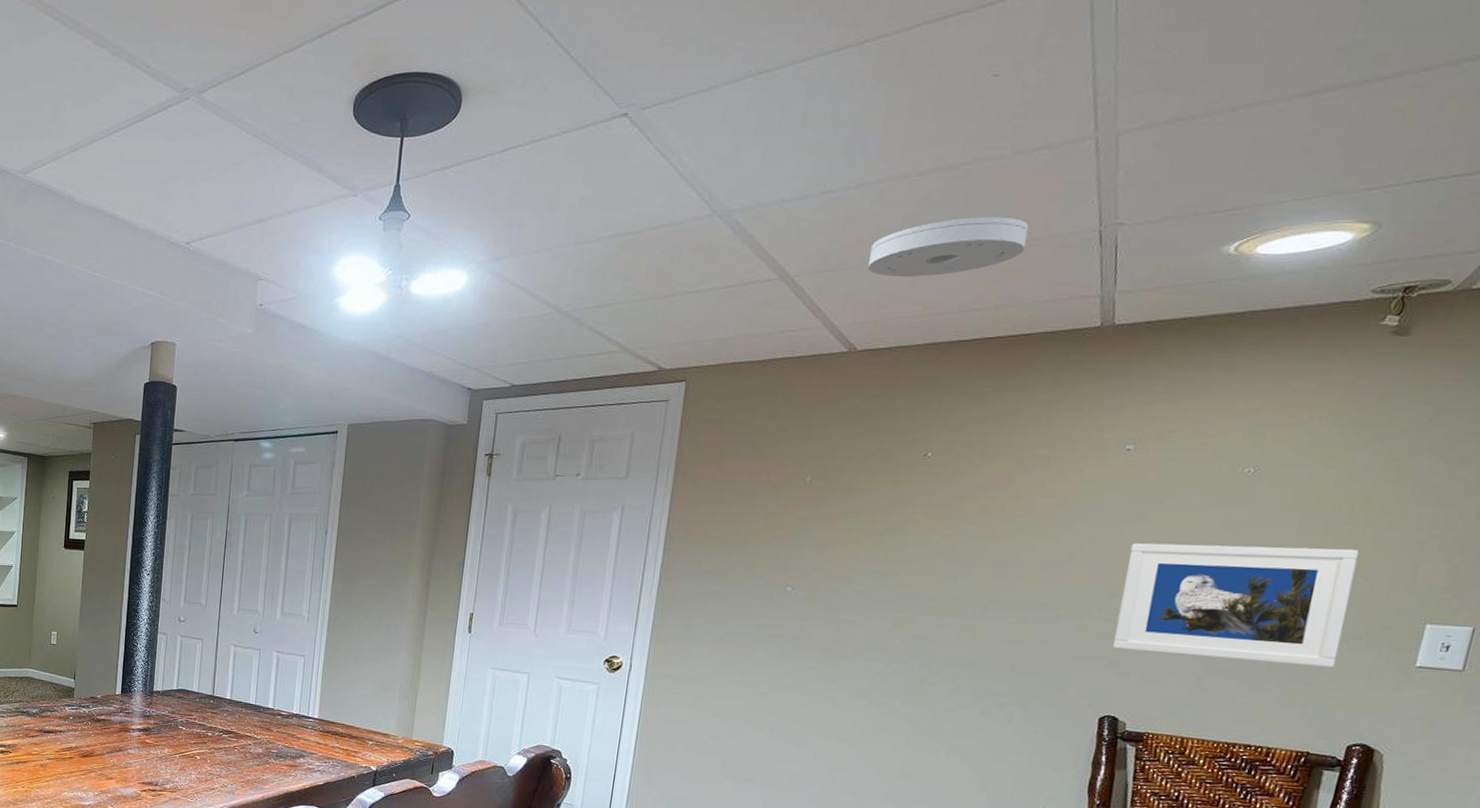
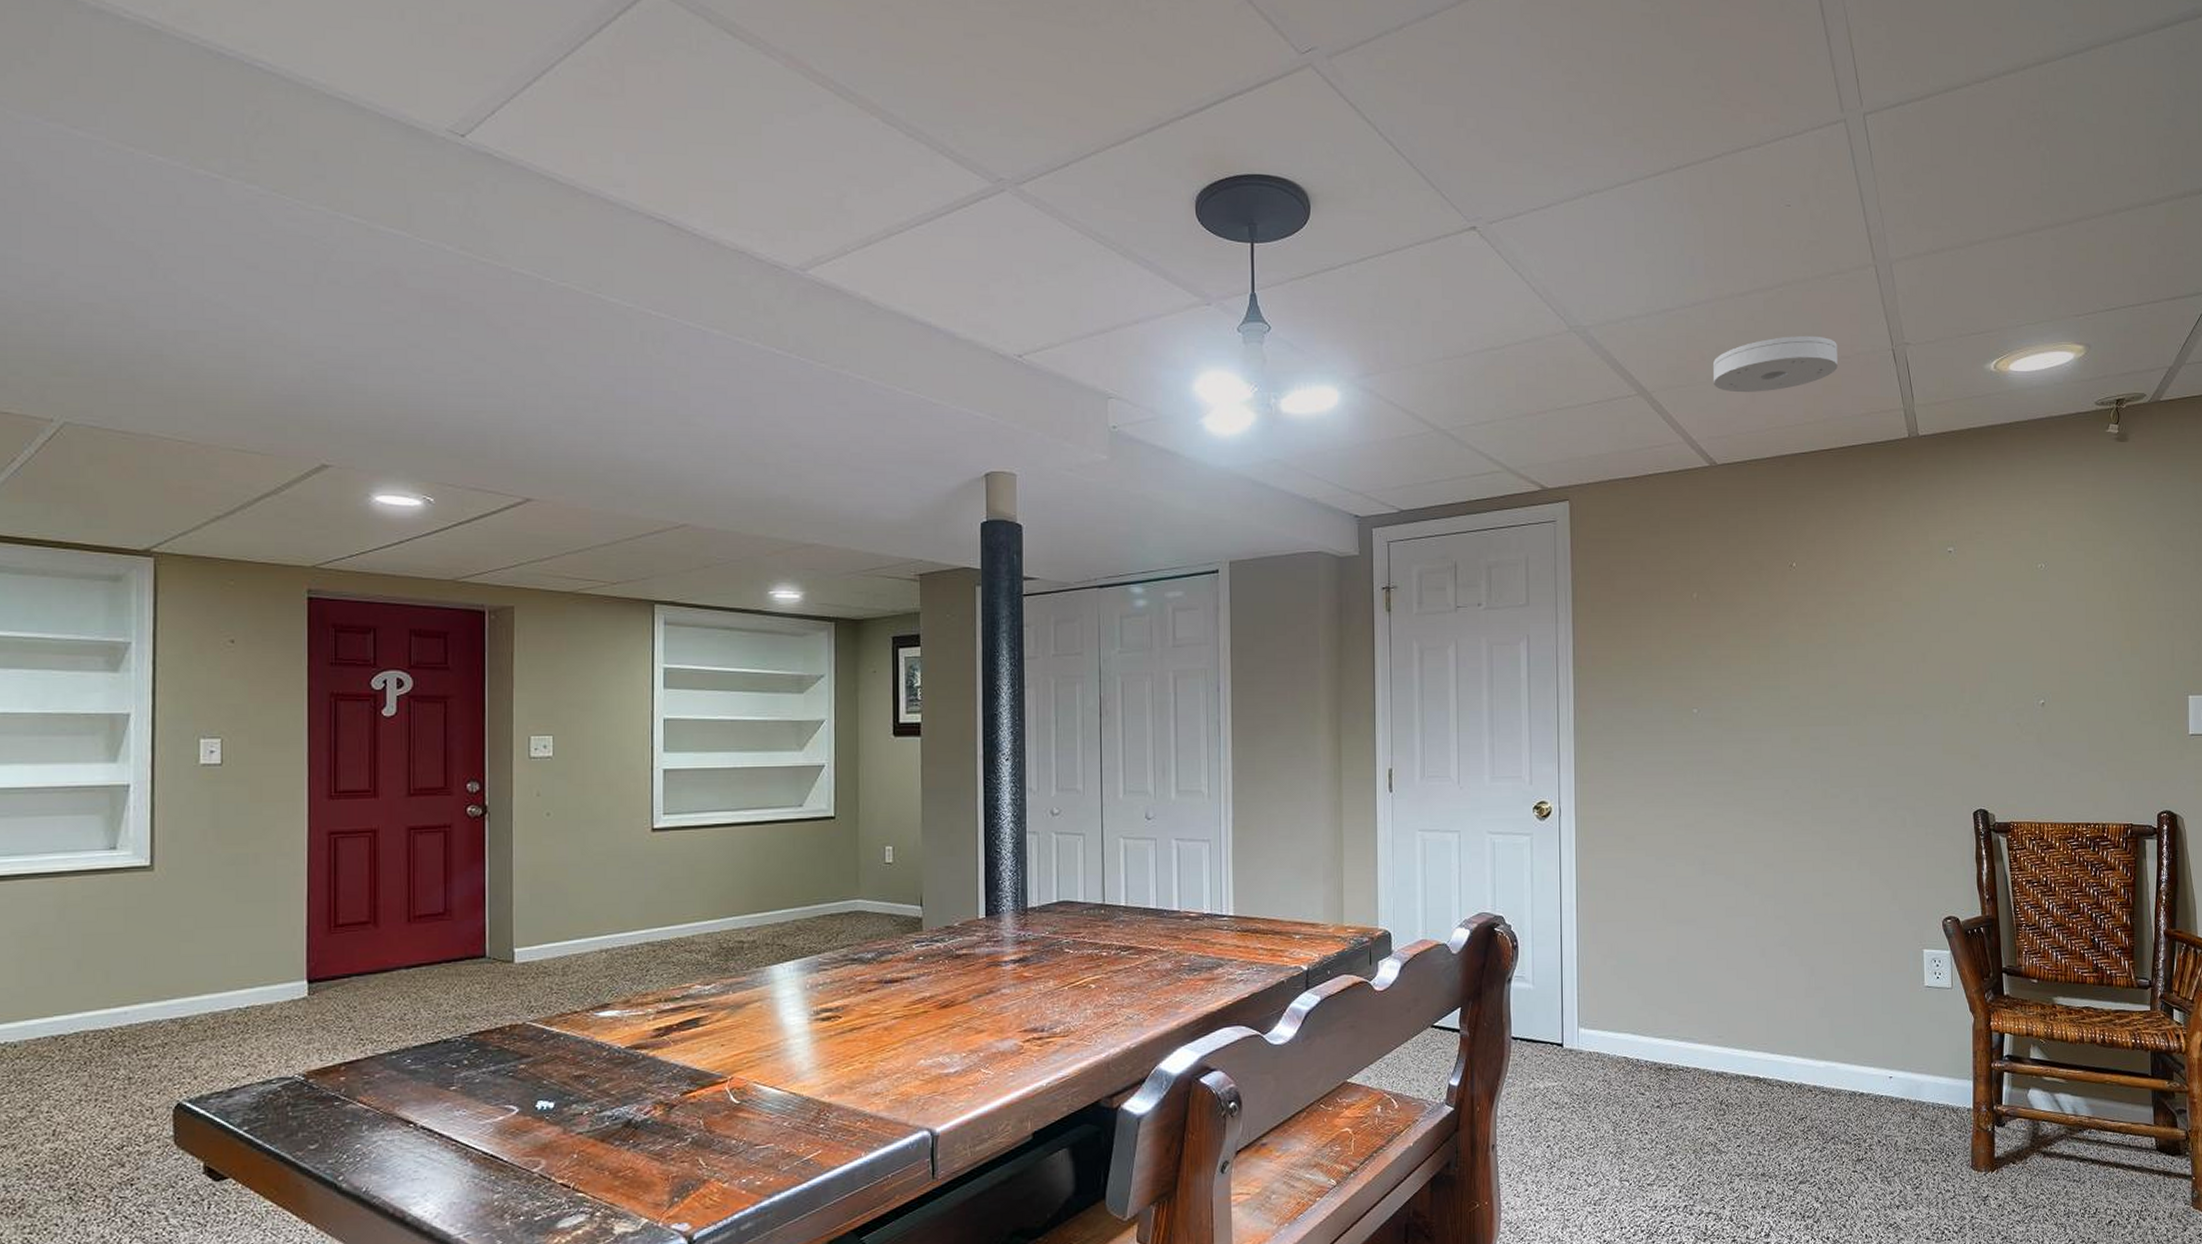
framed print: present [1112,543,1359,667] -> none [1968,632,2135,744]

